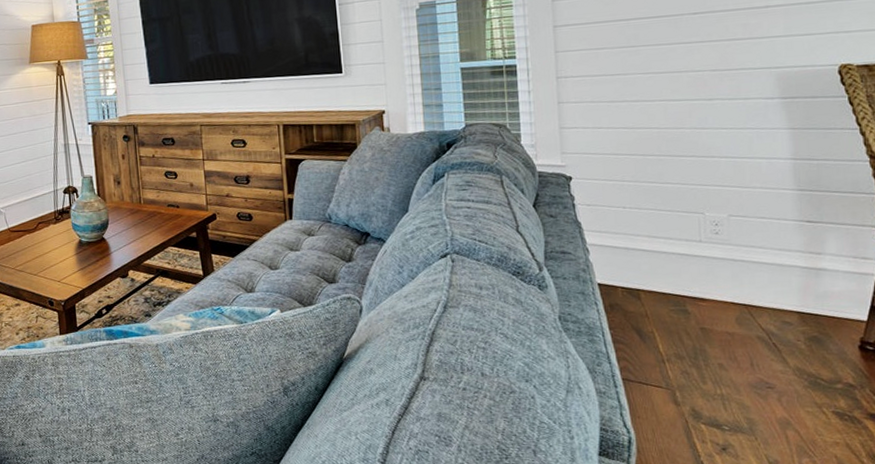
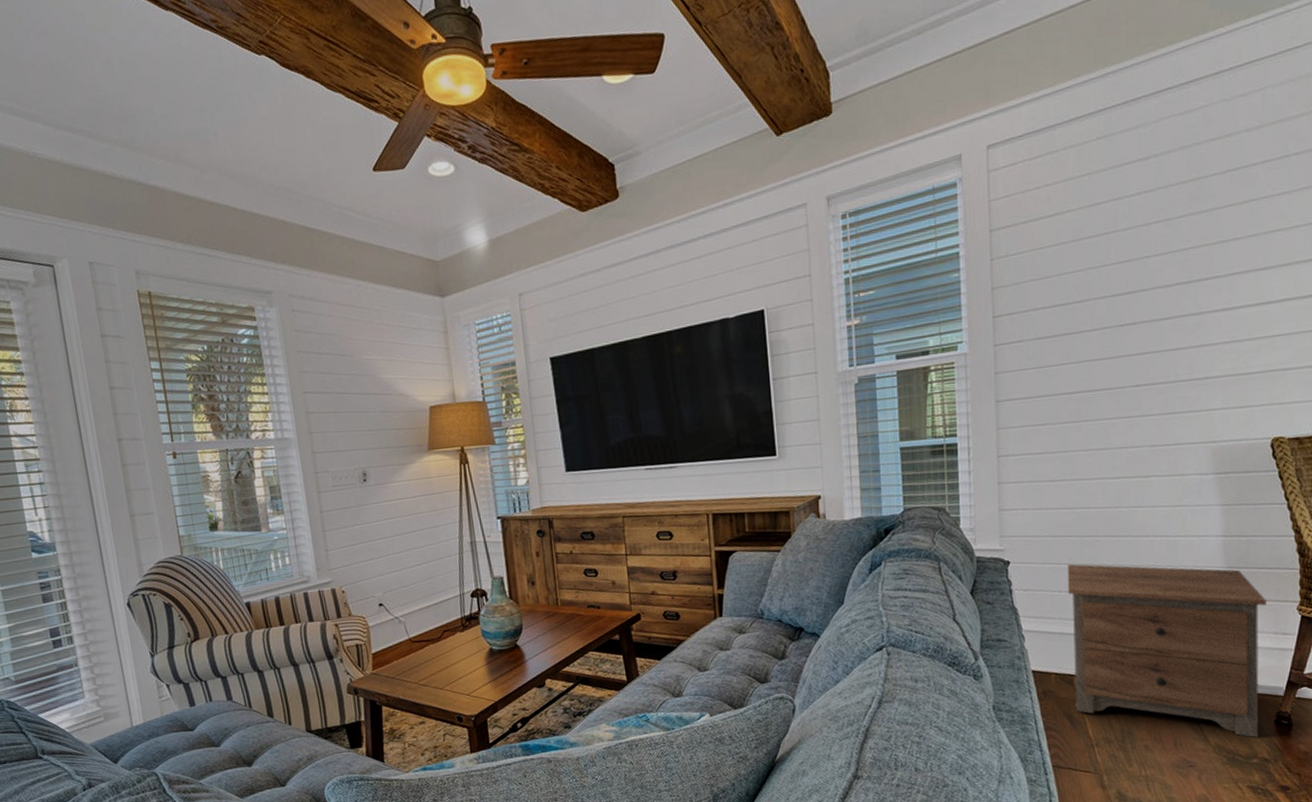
nightstand: none [631,181,843,362] -> present [1067,564,1266,738]

